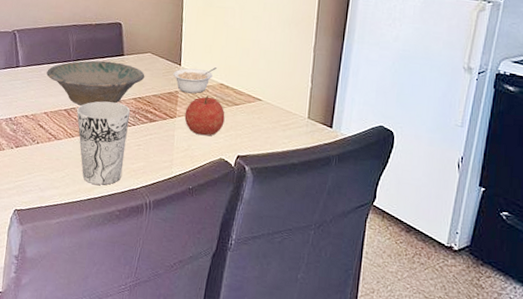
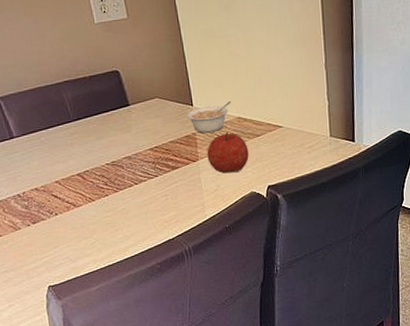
bowl: present [46,60,145,106] -> none [47,114,157,167]
cup: present [76,101,131,185] -> none [91,156,154,244]

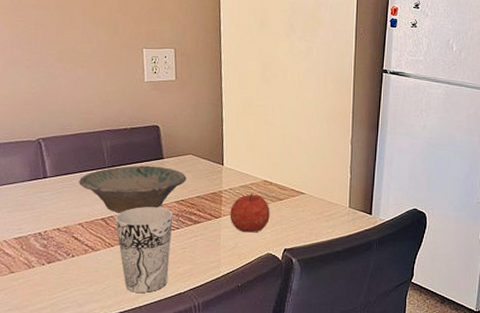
bowl: none [47,114,157,167] -> present [79,165,187,213]
cup: none [91,156,154,244] -> present [115,207,174,293]
legume: present [186,102,231,133] -> none [215,165,260,192]

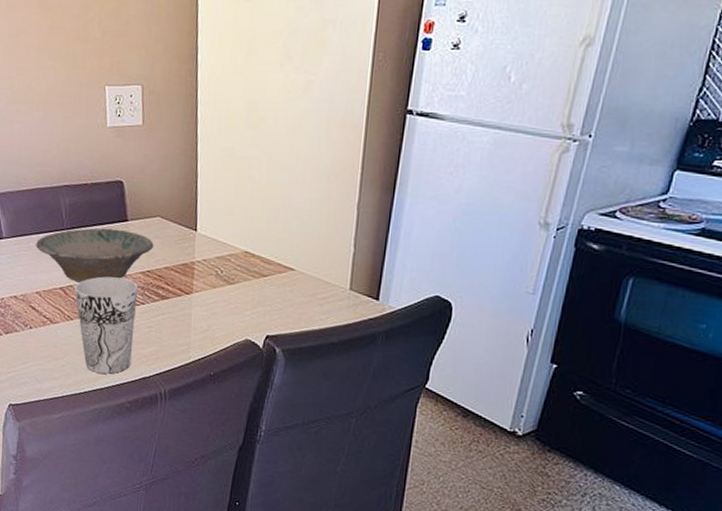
fruit: present [230,193,270,233] -> none [203,266,251,314]

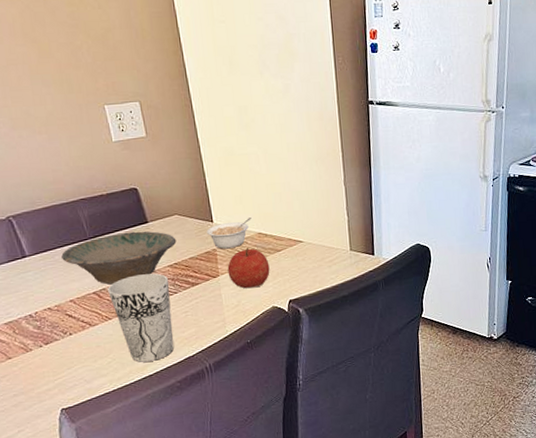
legume: none [187,232,240,264] -> present [206,218,252,249]
fruit: none [203,266,251,314] -> present [227,247,270,289]

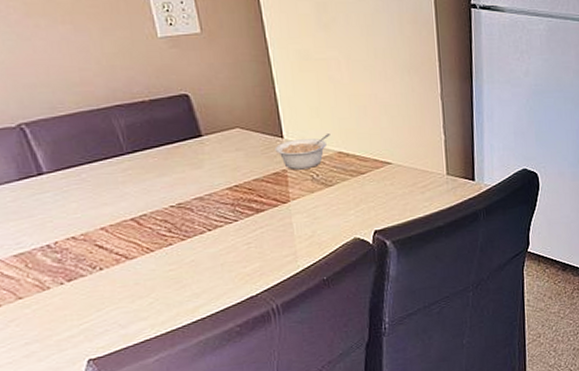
bowl: present [61,231,177,285] -> none [90,146,238,210]
cup: present [108,273,174,362] -> none [149,197,233,303]
fruit: present [227,247,270,289] -> none [300,168,352,217]

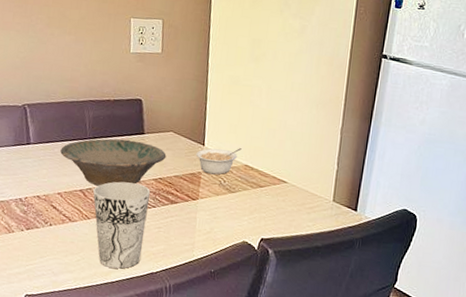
bowl: none [90,146,238,210] -> present [60,138,167,186]
cup: none [149,197,233,303] -> present [93,181,151,269]

